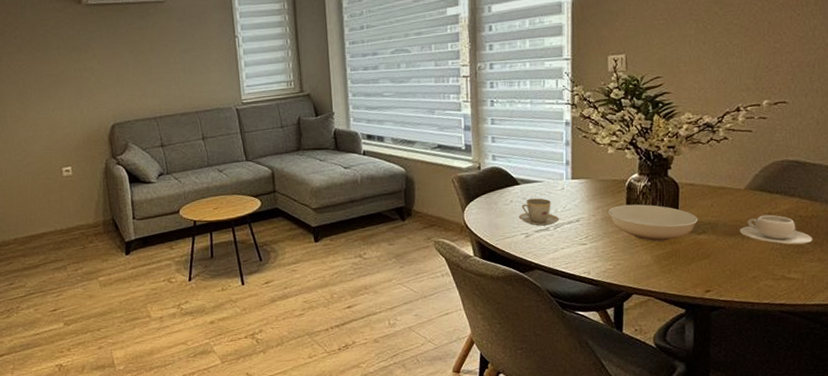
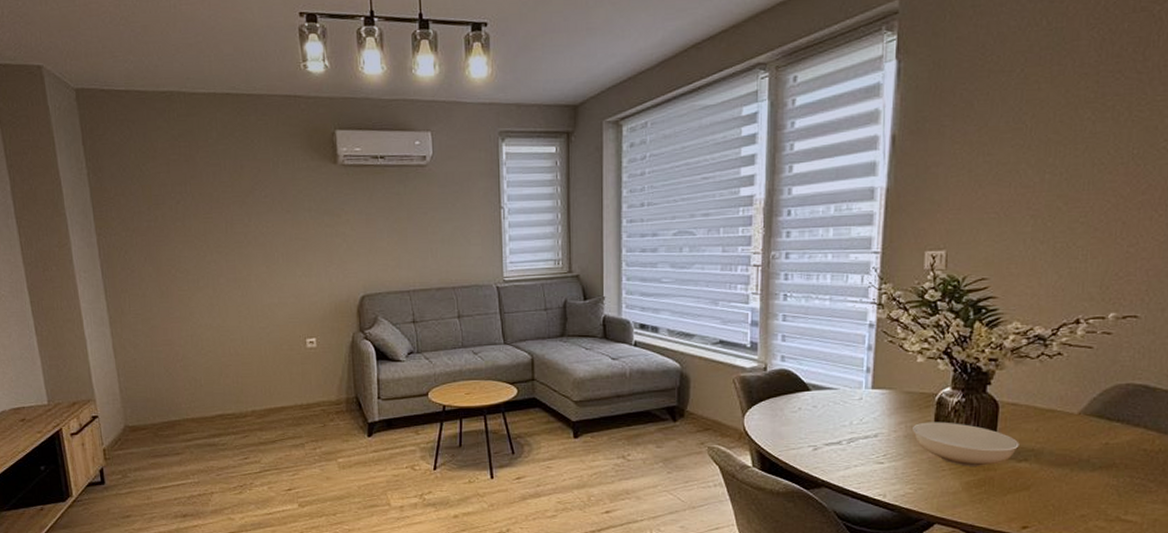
teacup: present [518,198,560,226] -> none [806,407,855,439]
teacup: present [739,214,813,245] -> none [1068,445,1158,482]

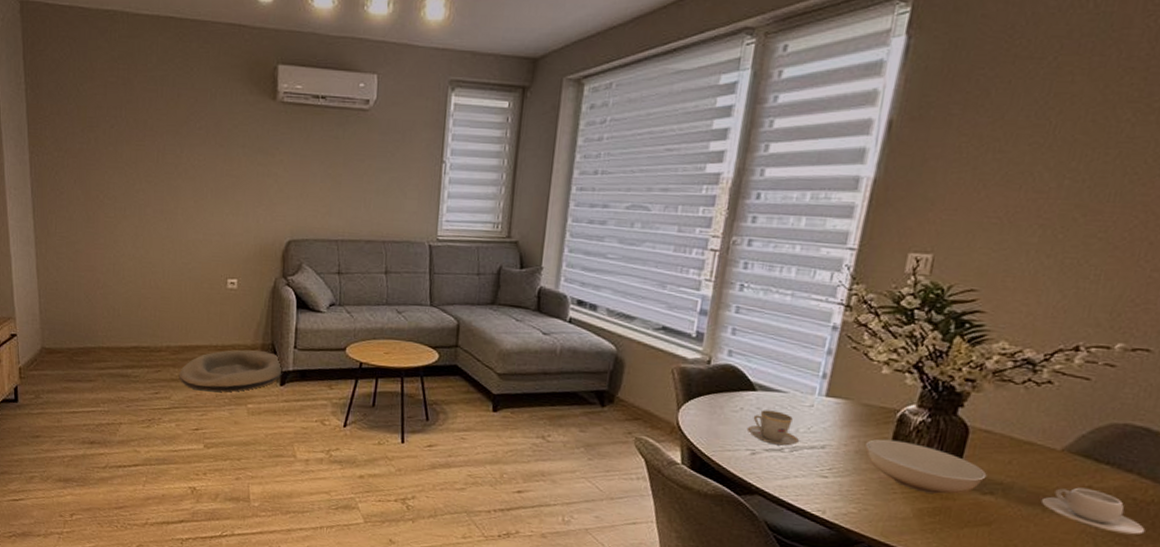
dog bed: none [266,405,370,451] -> present [179,350,283,392]
teacup: none [806,407,855,439] -> present [746,410,800,446]
teacup: none [1068,445,1158,482] -> present [1040,487,1146,535]

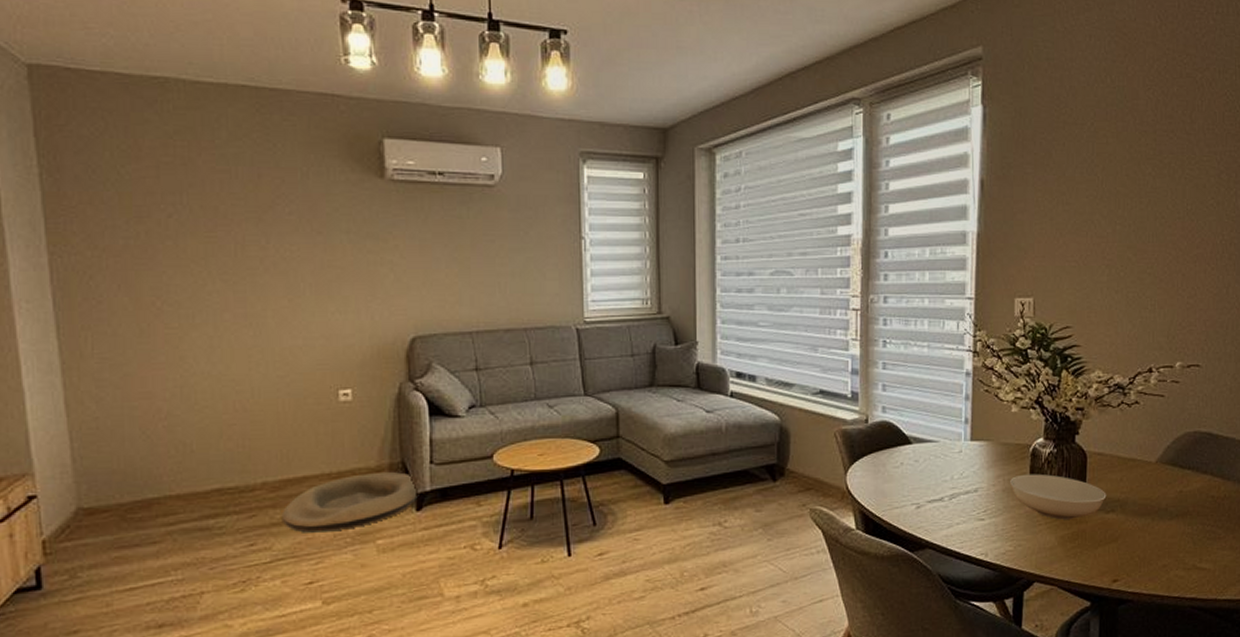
teacup: present [746,410,800,446] -> none [909,461,956,495]
teacup: present [1040,487,1146,535] -> none [1149,493,1225,530]

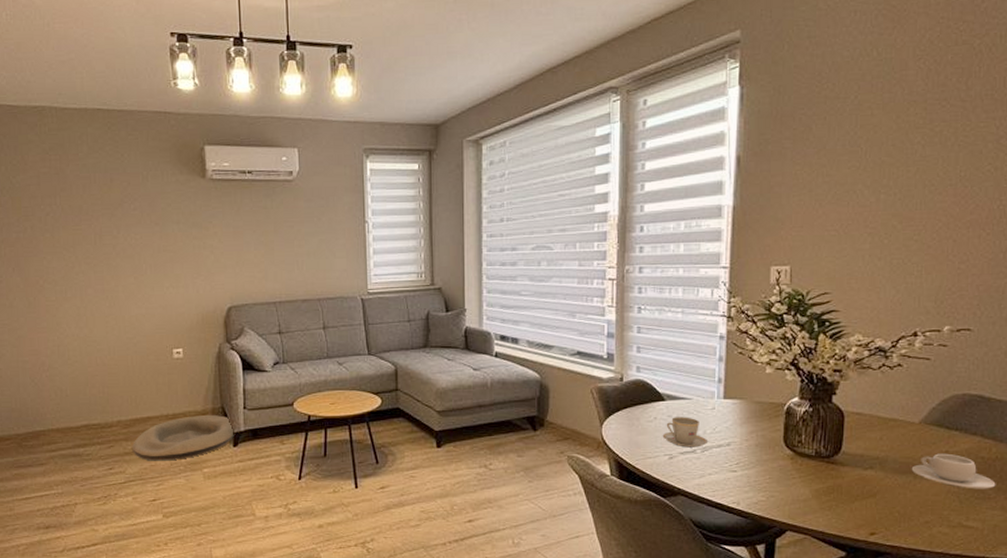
teacup: none [909,461,956,495] -> present [662,417,709,448]
bowl: present [1010,474,1107,520] -> none [763,431,865,474]
teacup: none [1149,493,1225,530] -> present [911,453,996,489]

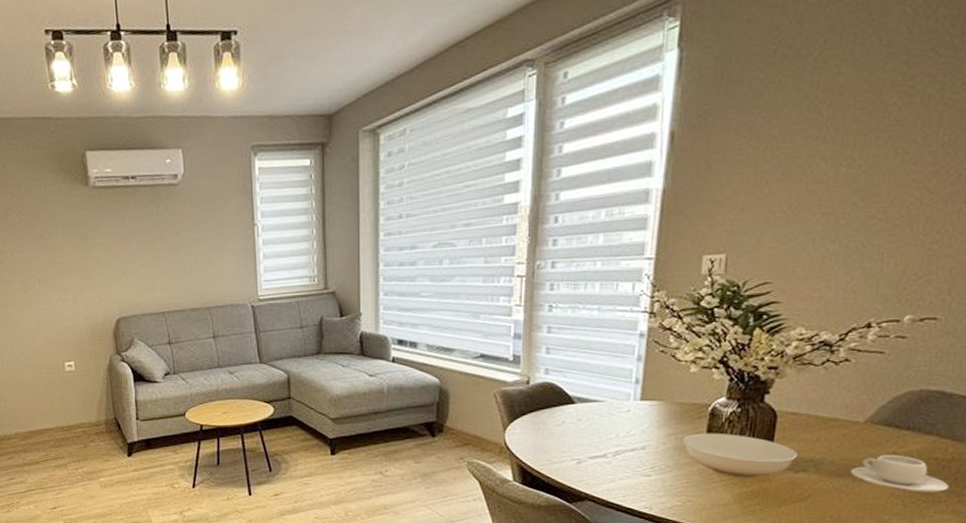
dog bed: present [132,415,236,461] -> none [30,426,129,471]
teacup: present [662,417,709,448] -> none [570,420,621,452]
bowl: none [763,431,865,474] -> present [683,433,798,478]

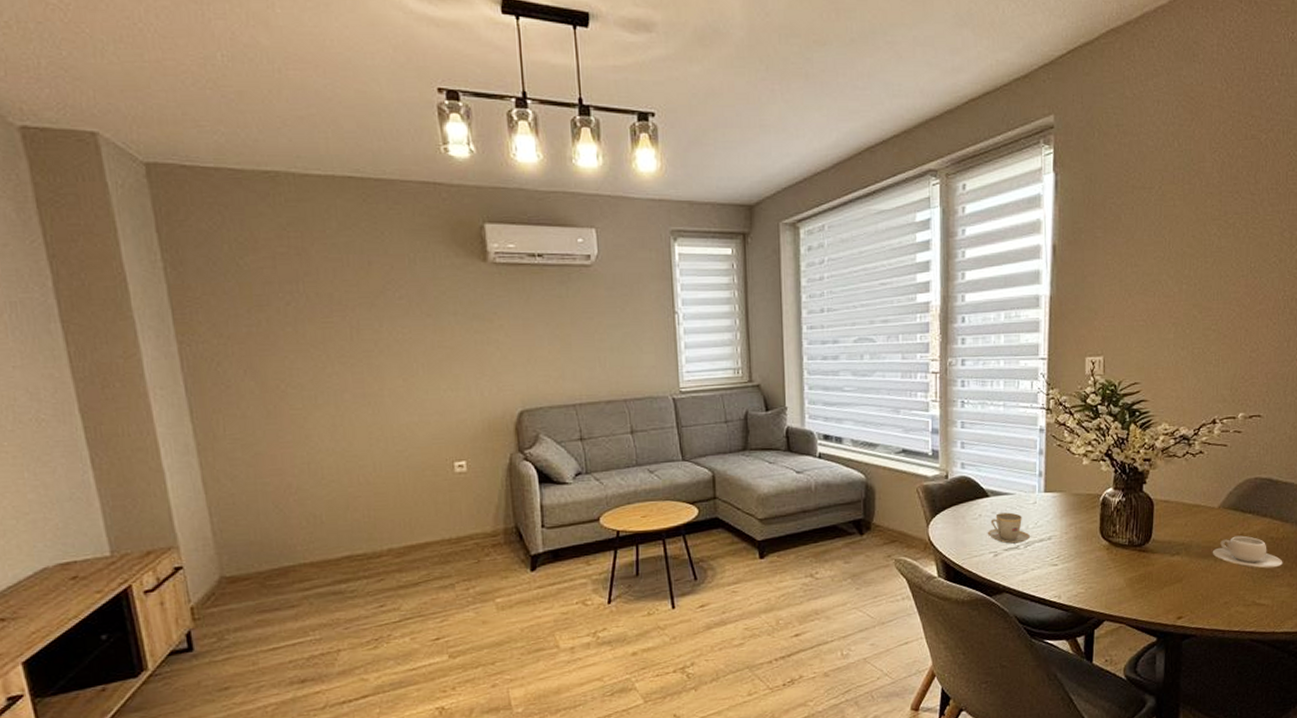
teacup: none [570,420,621,452] -> present [987,512,1031,544]
bowl: present [683,433,798,478] -> none [1082,521,1172,563]

